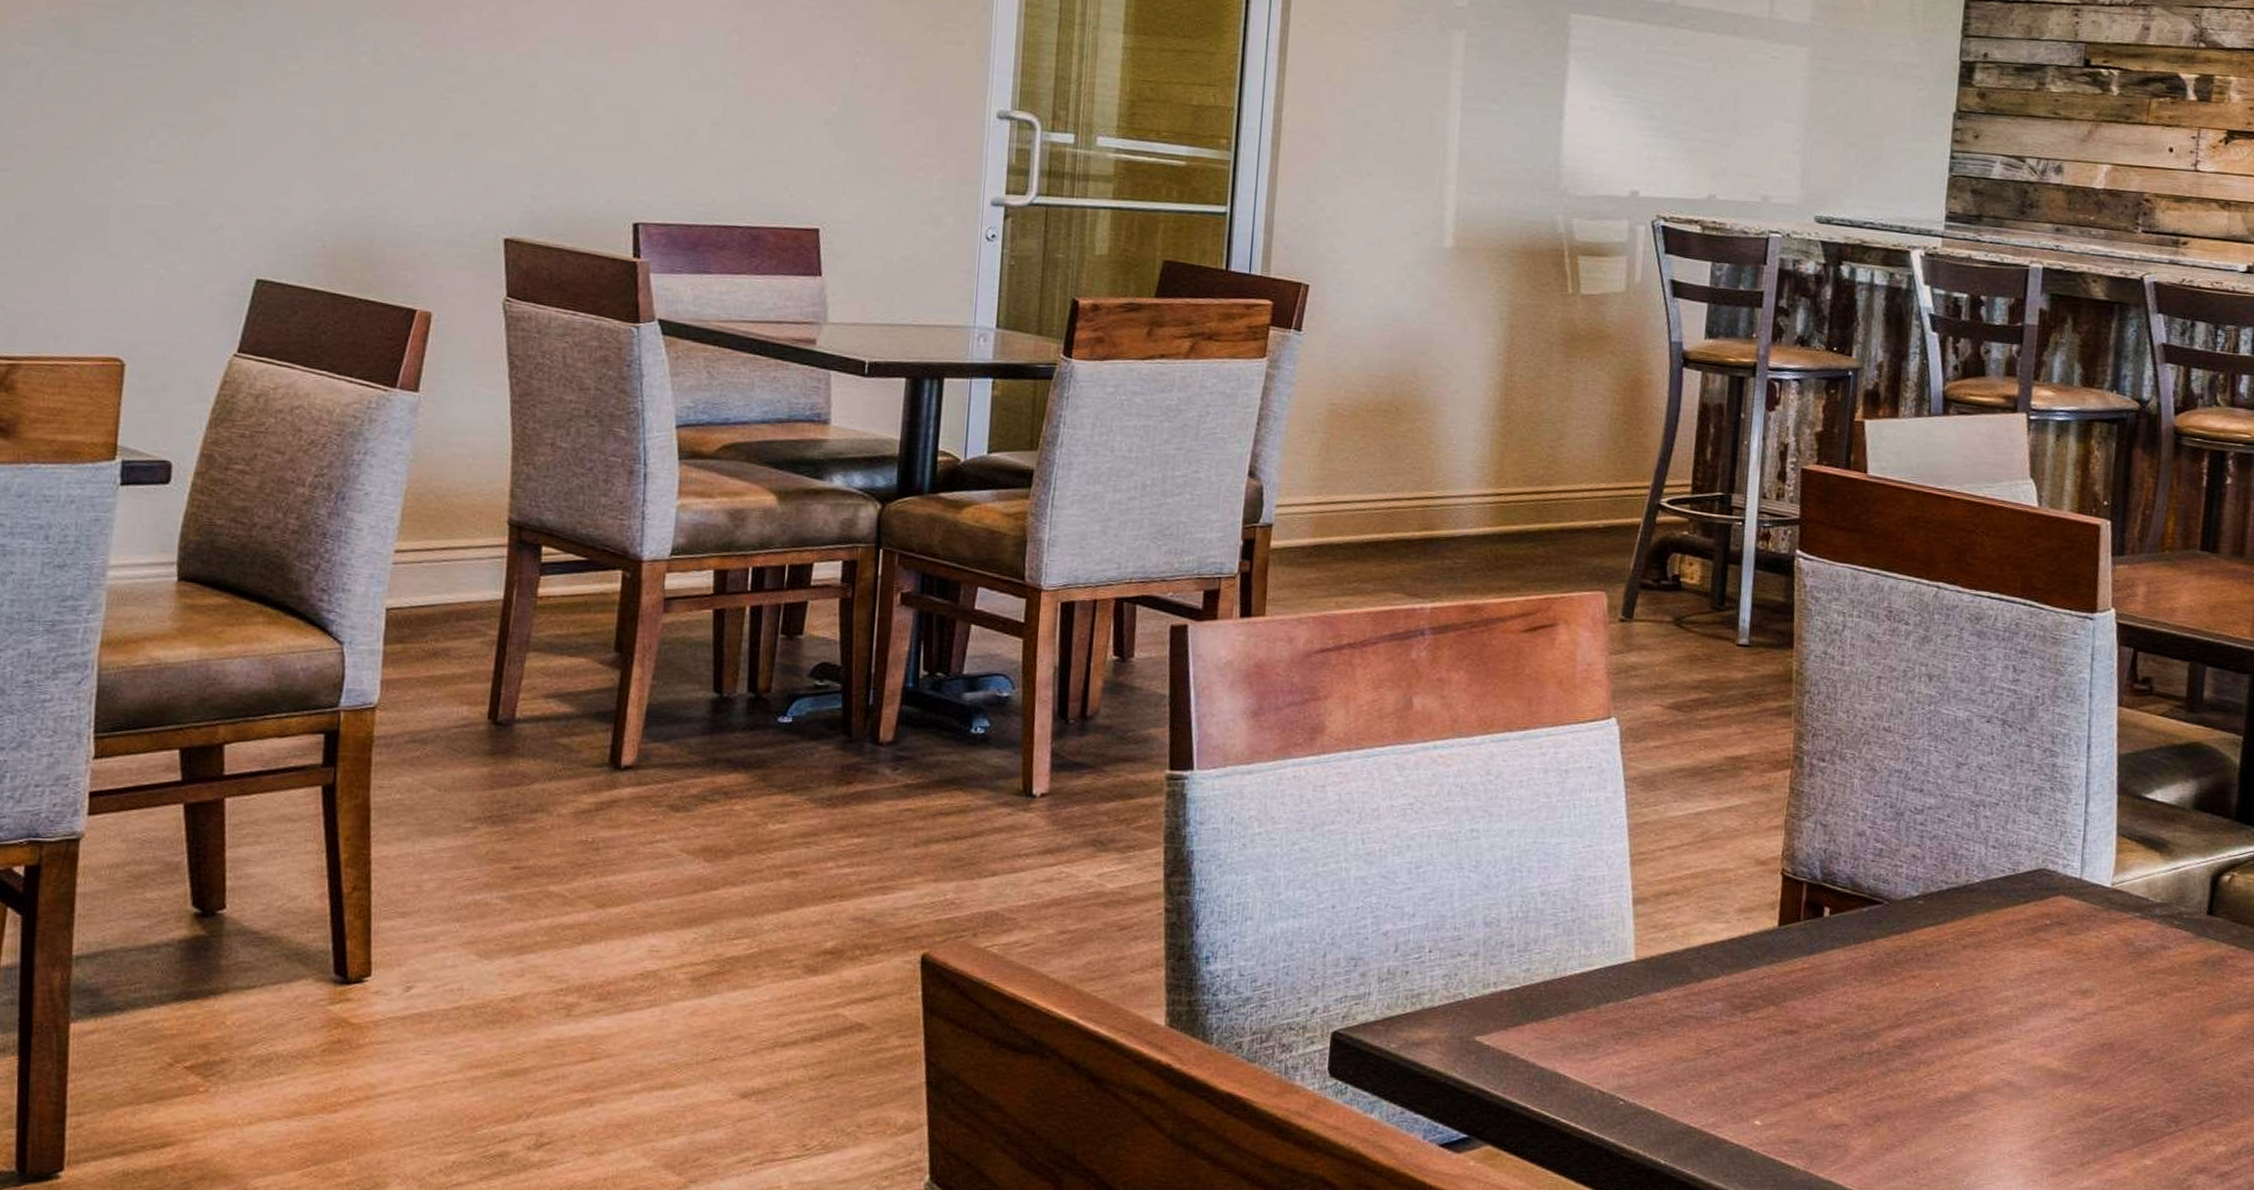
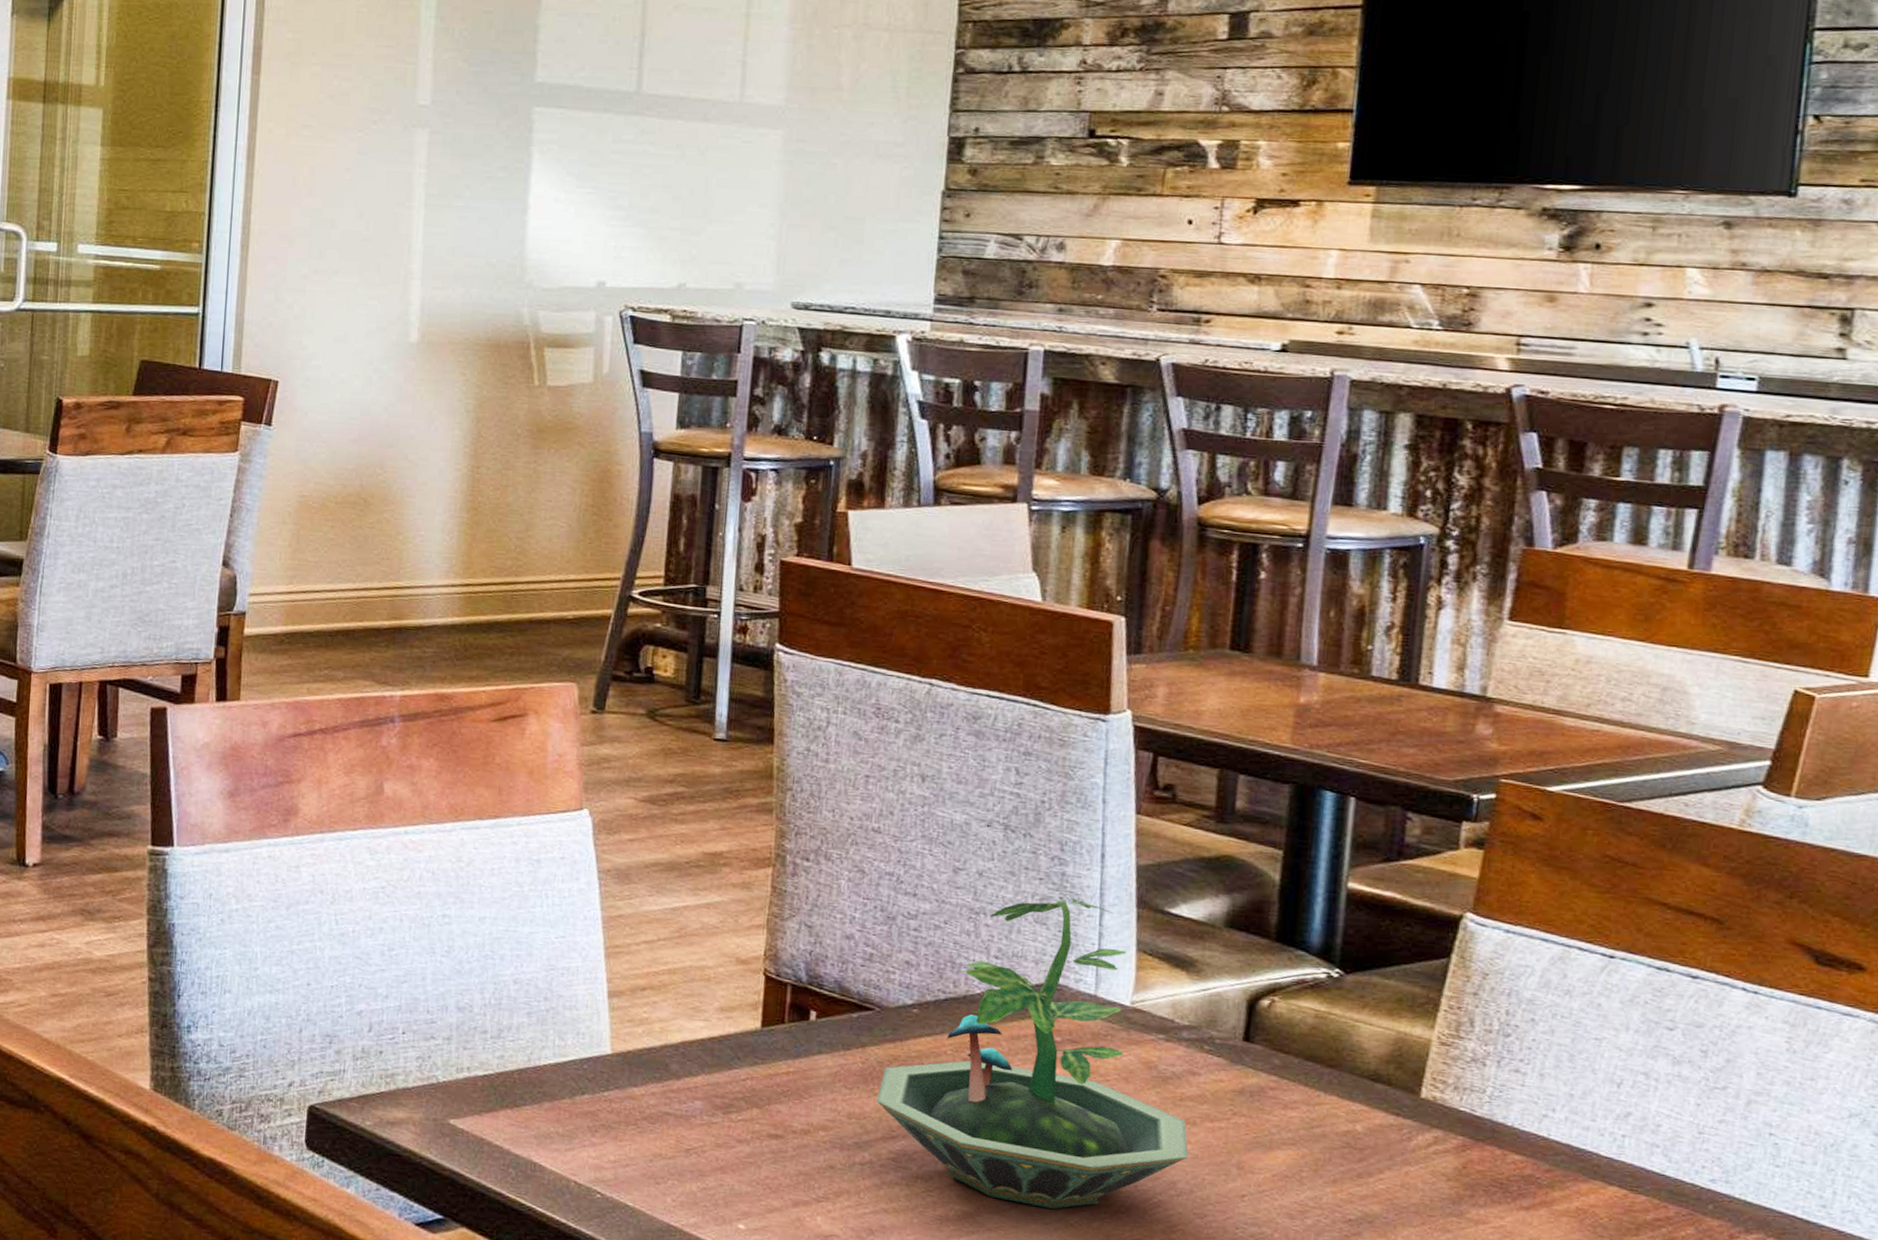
terrarium: none [1883,788,2159,1084] -> present [876,898,1188,1209]

